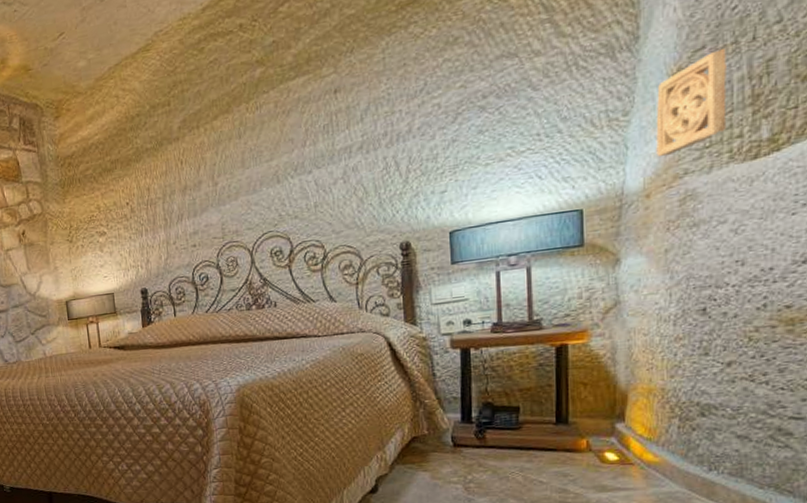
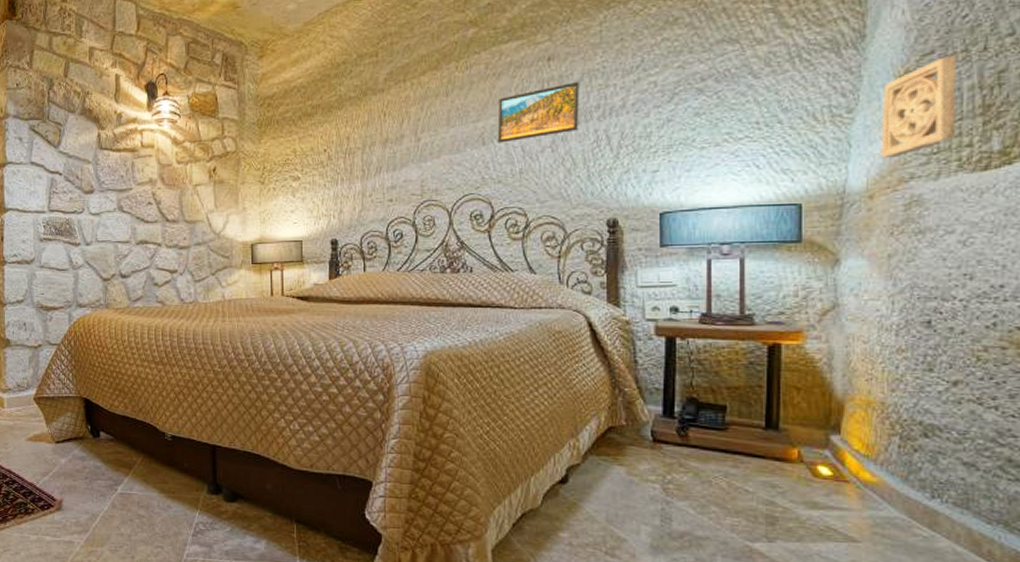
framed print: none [289,110,368,180] -> present [497,81,579,143]

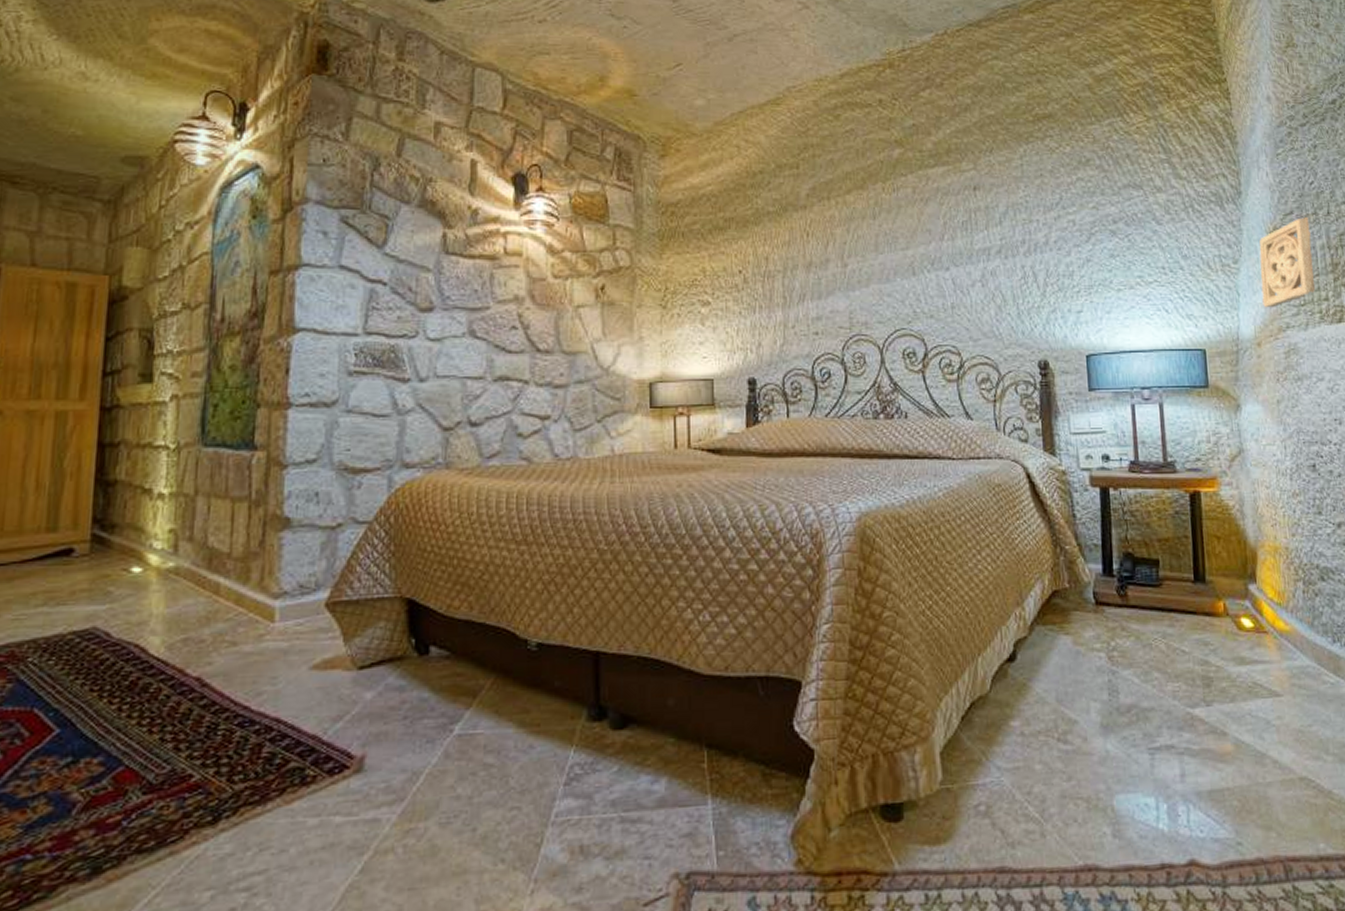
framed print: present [497,81,579,143] -> none [926,213,1007,274]

